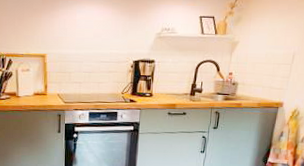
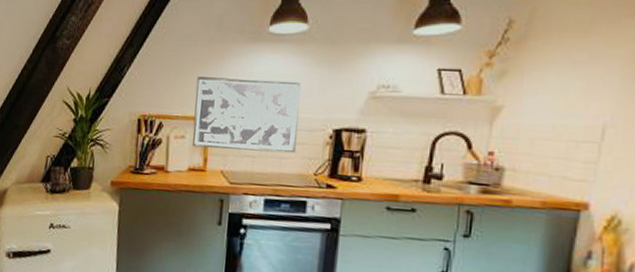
wall art: none [34,22,111,79] -> present [192,75,302,153]

